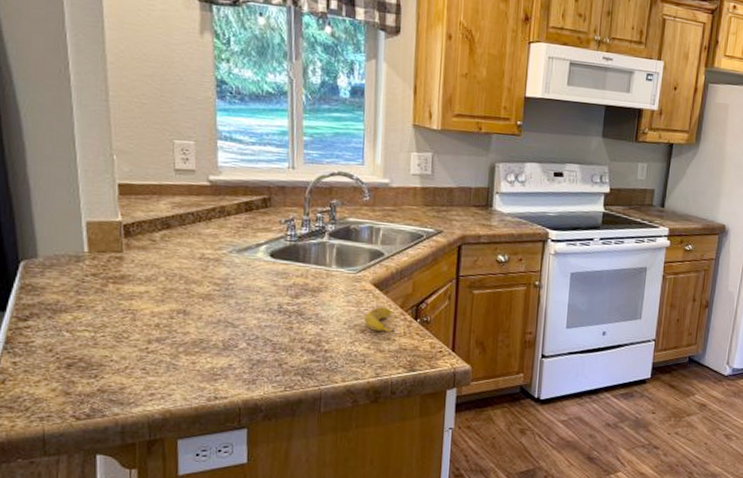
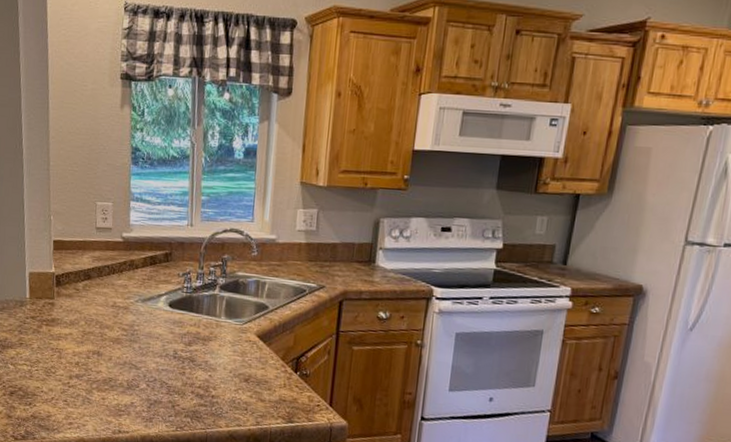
banana: present [364,307,397,333] -> none [248,358,277,384]

